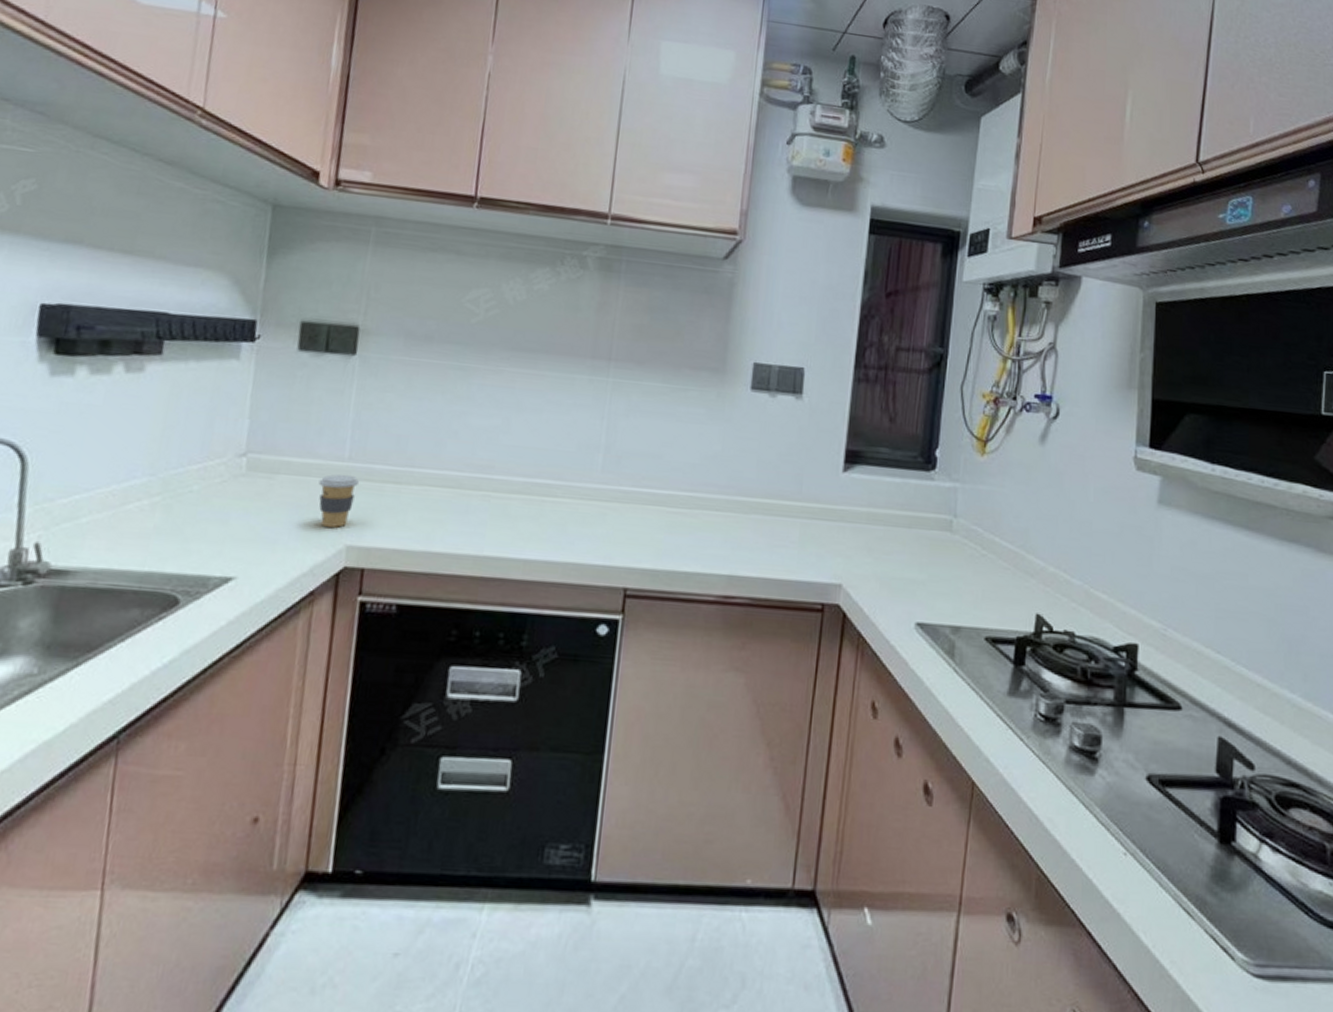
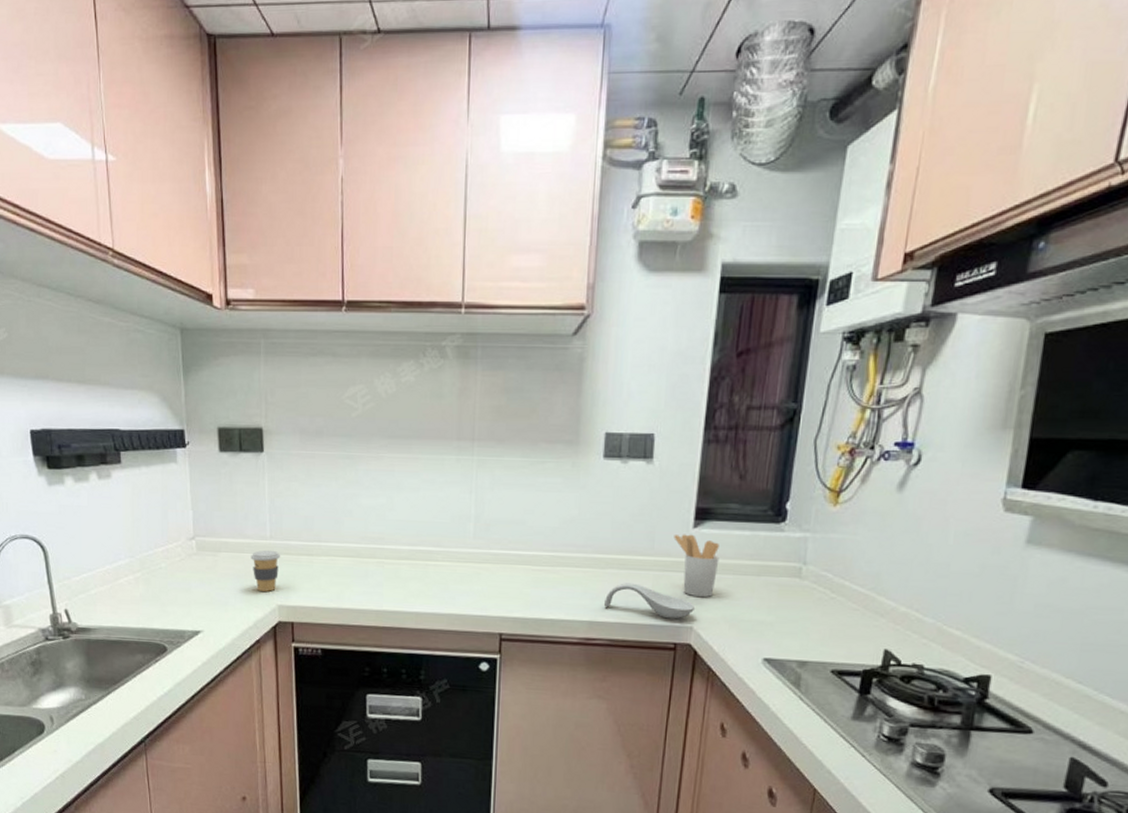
spoon rest: none [745,531,845,576] -> present [603,583,696,620]
utensil holder: none [822,478,870,551] -> present [674,534,720,598]

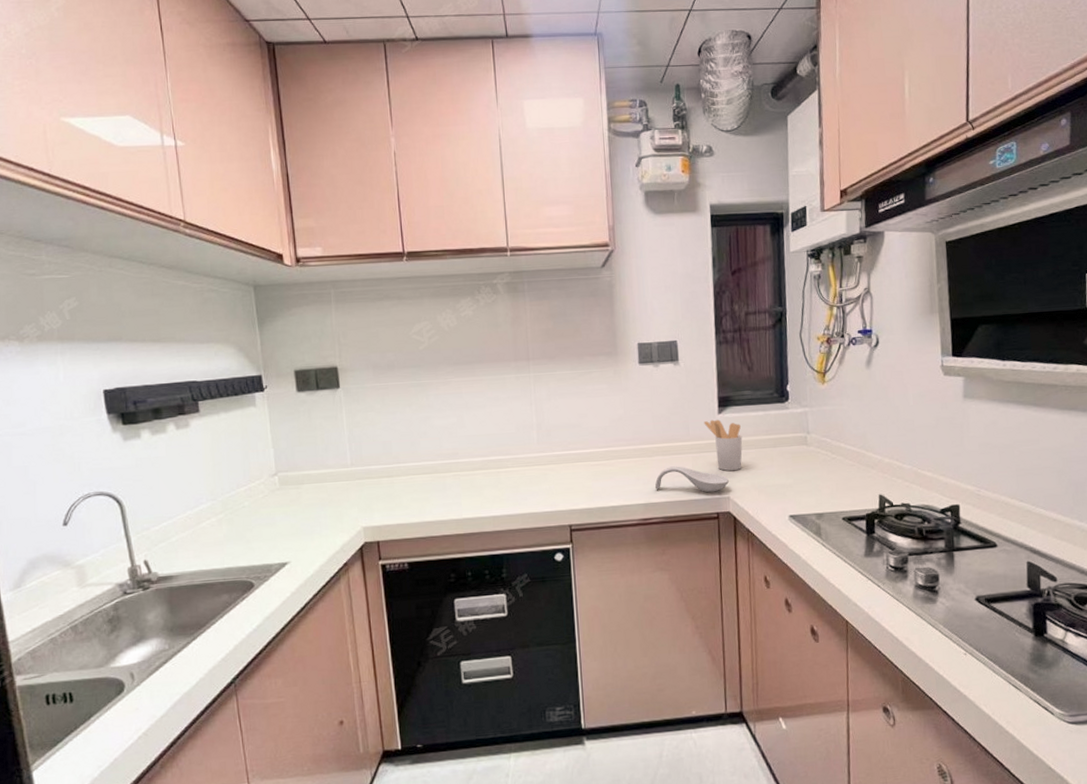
coffee cup: present [250,550,280,592] -> none [333,476,362,516]

